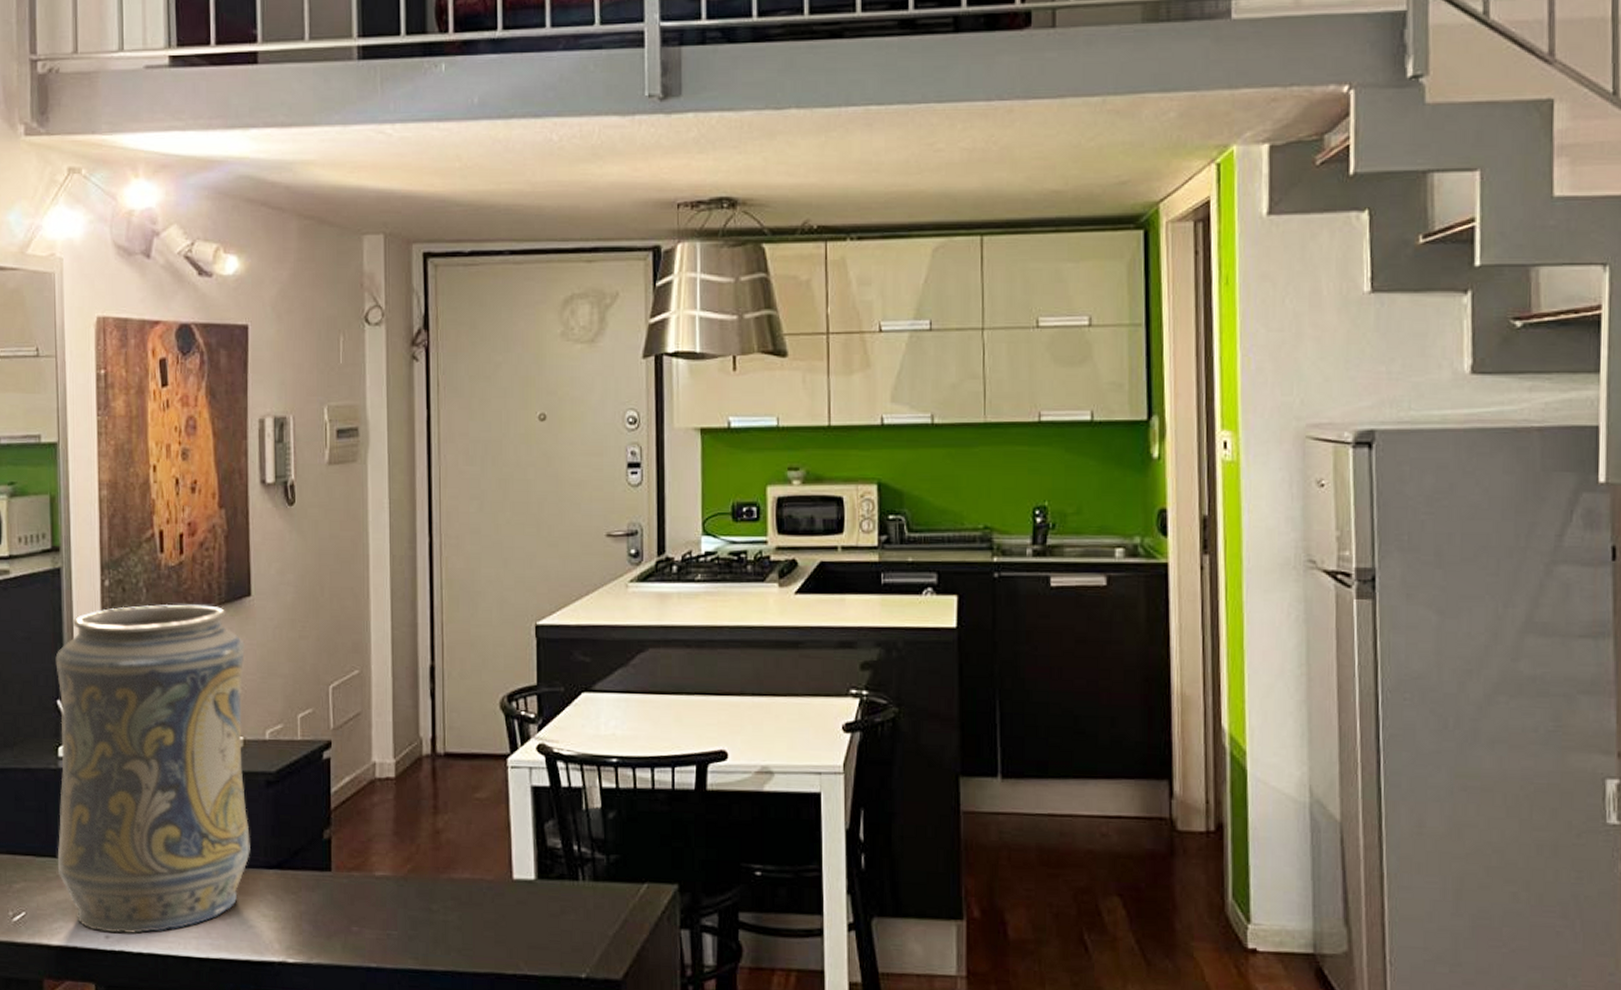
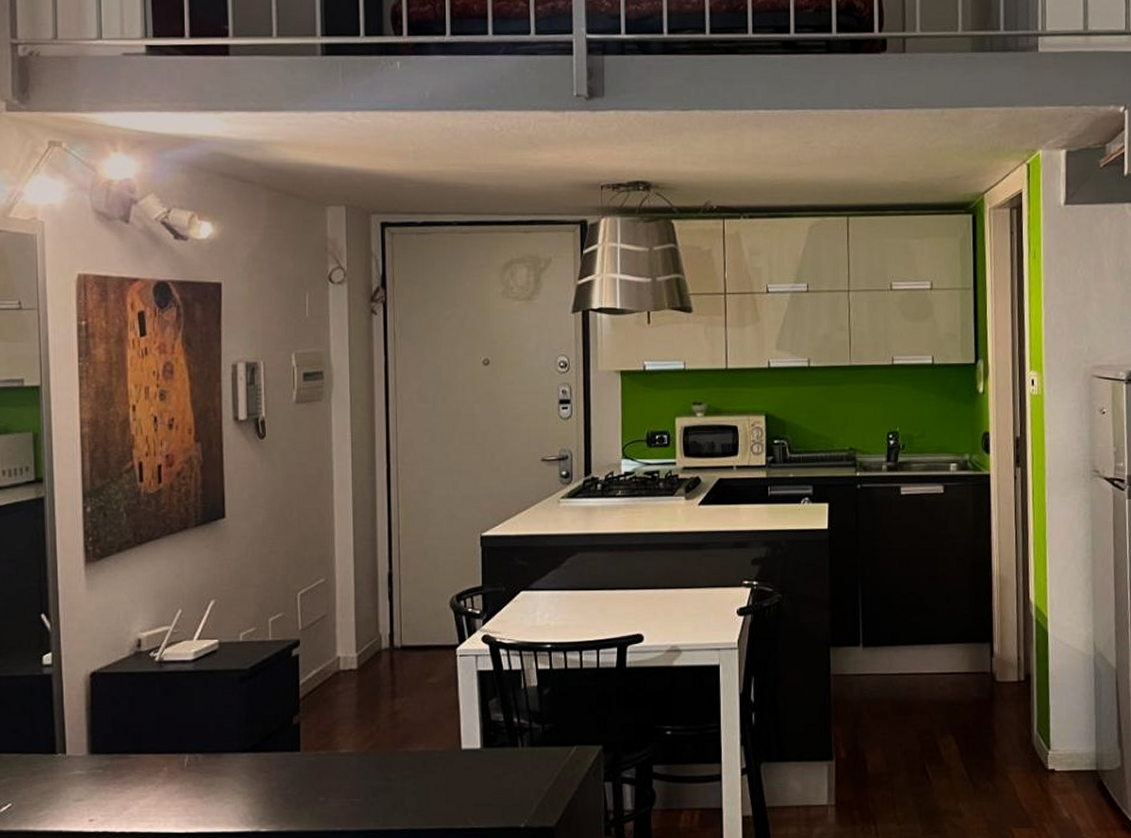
decorative vase: present [55,604,250,934] -> none [39,526,226,817]

